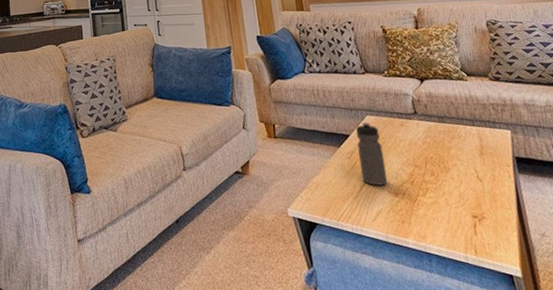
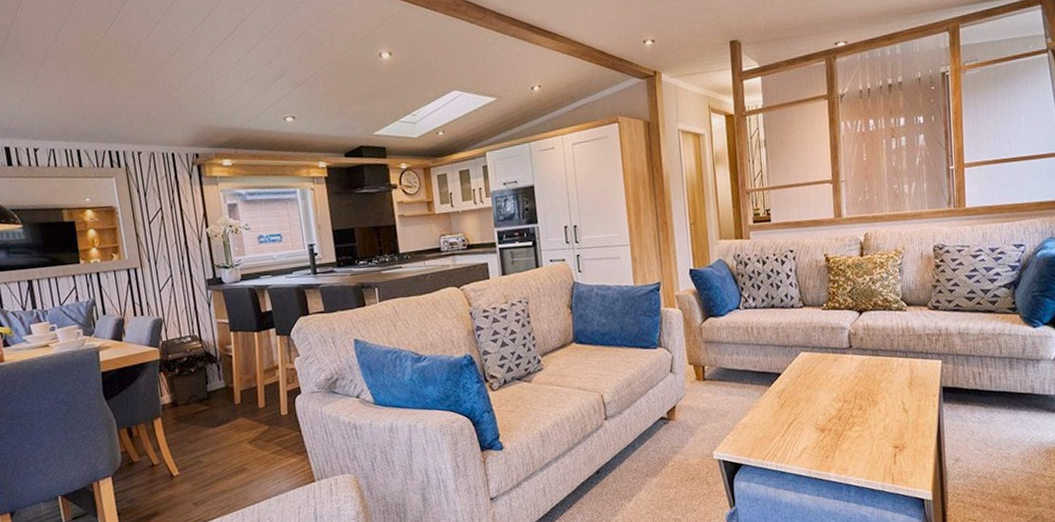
water bottle: present [356,122,388,186] -> none [788,359,816,423]

